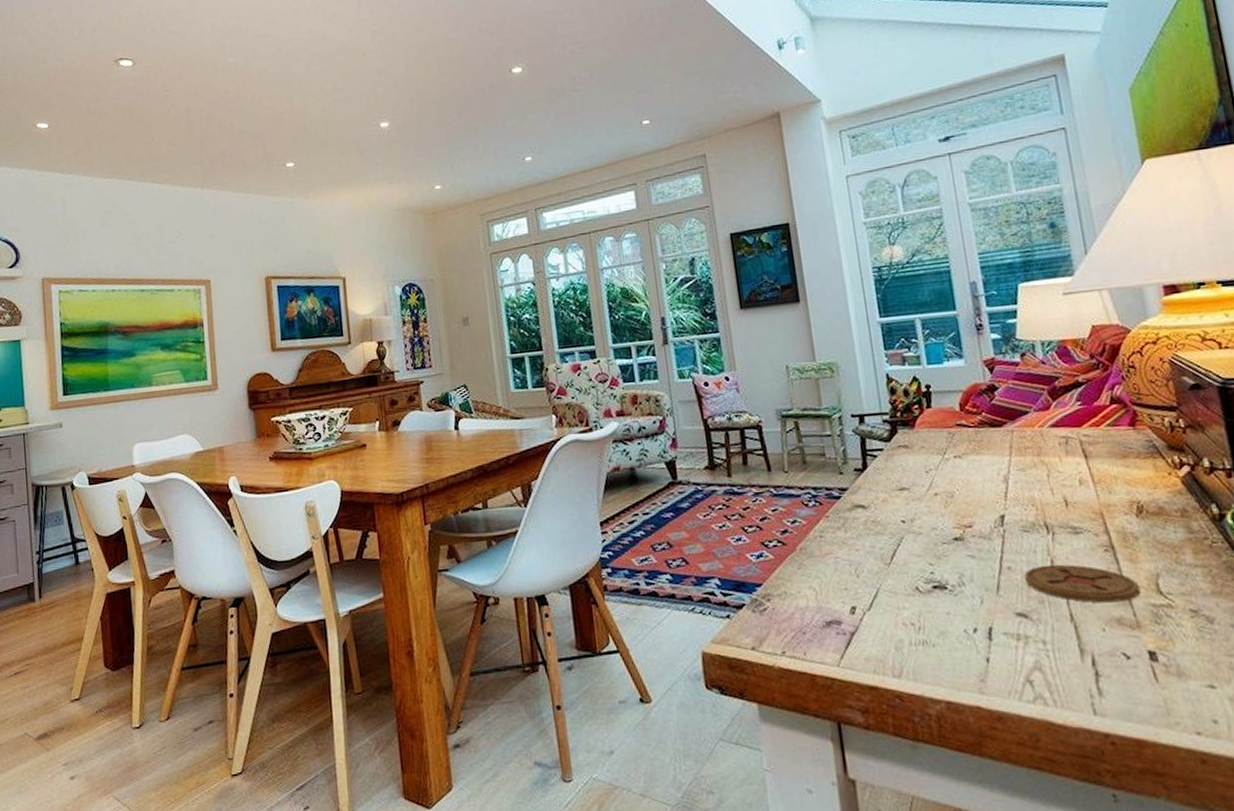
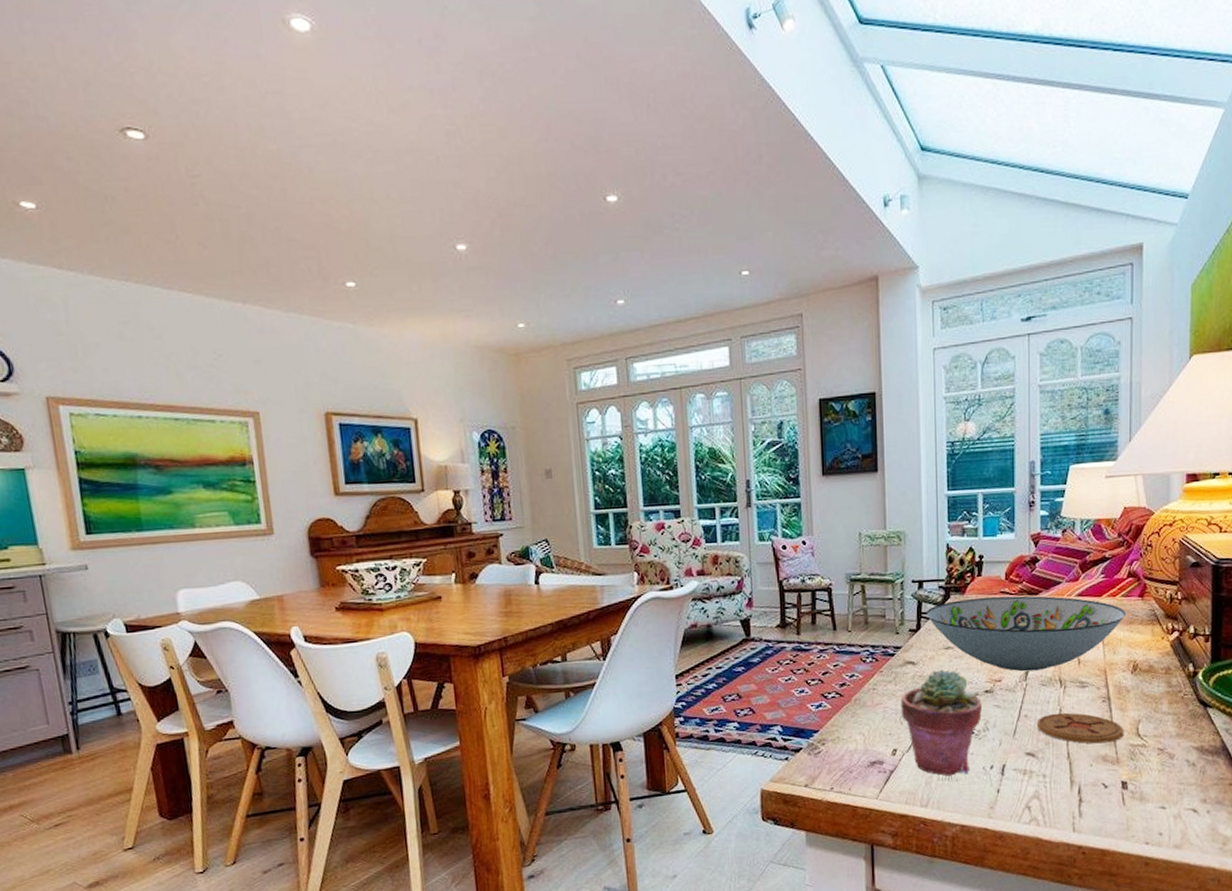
potted succulent: none [853,513,954,641] -> present [900,669,982,776]
decorative bowl: none [871,428,1117,516] -> present [925,595,1127,672]

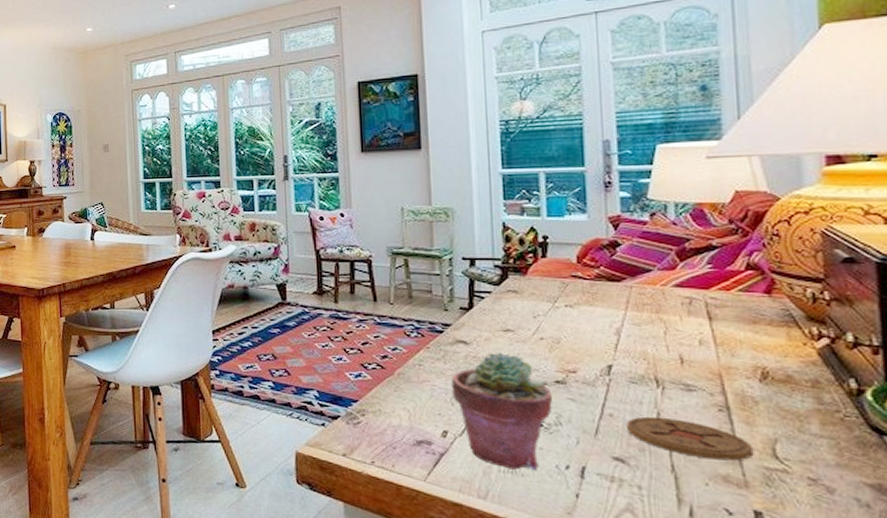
decorative bowl: present [925,595,1127,672] -> none [479,280,747,366]

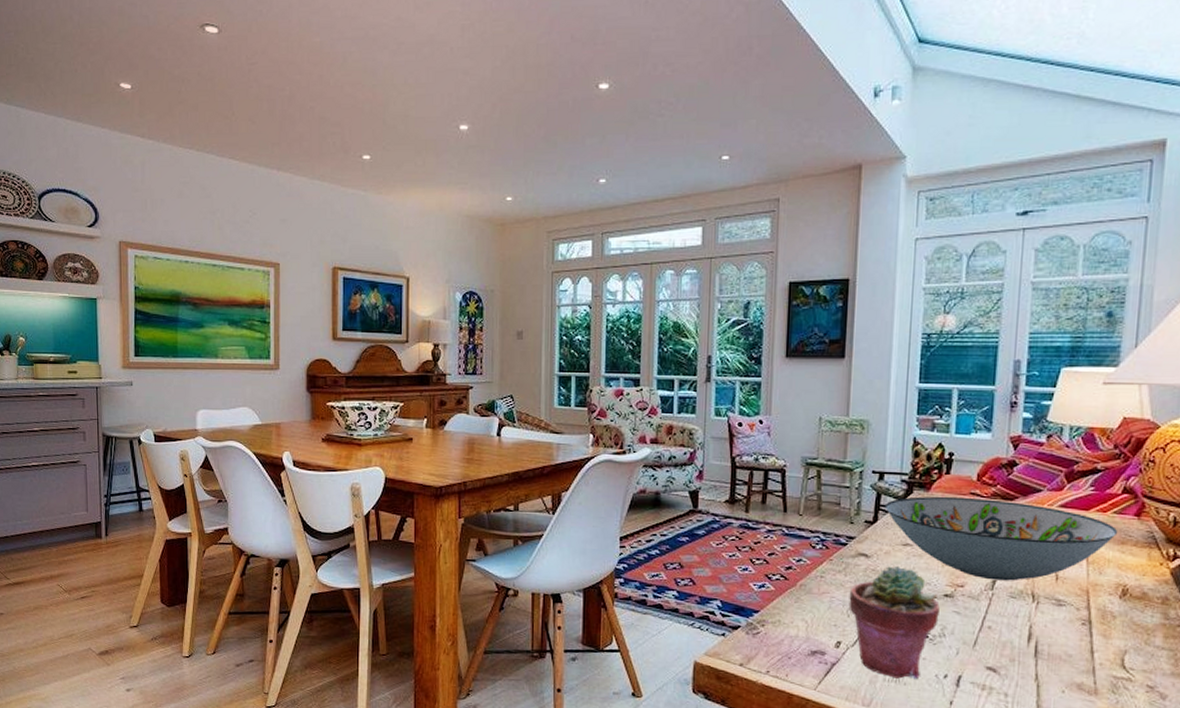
decorative bowl: none [479,280,747,366] -> present [884,496,1118,581]
coaster: present [626,416,754,461] -> none [1001,629,1106,670]

